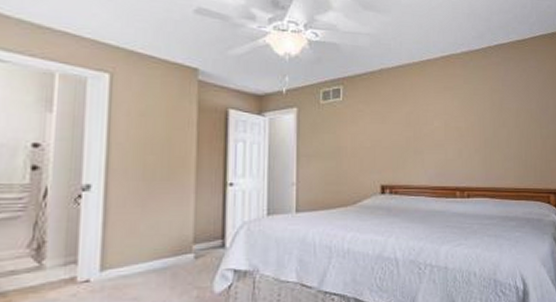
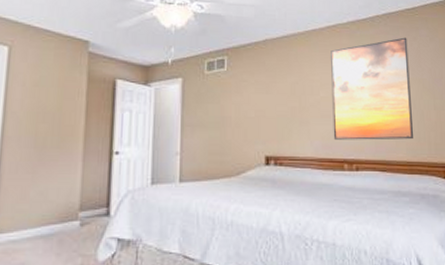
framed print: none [445,68,521,168] -> present [331,37,413,140]

